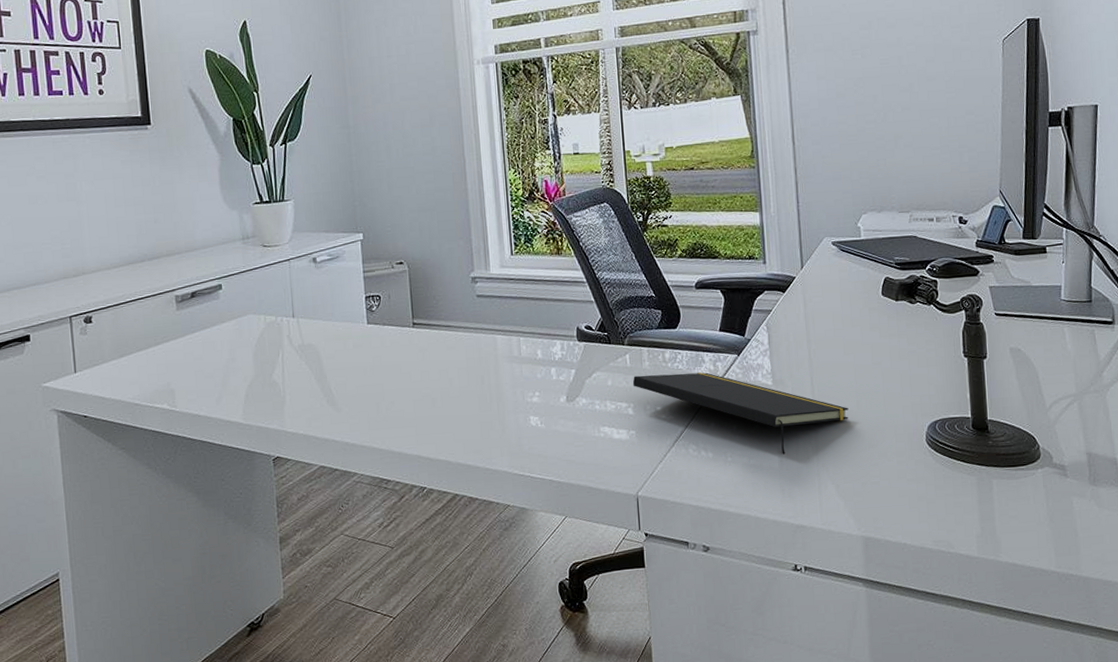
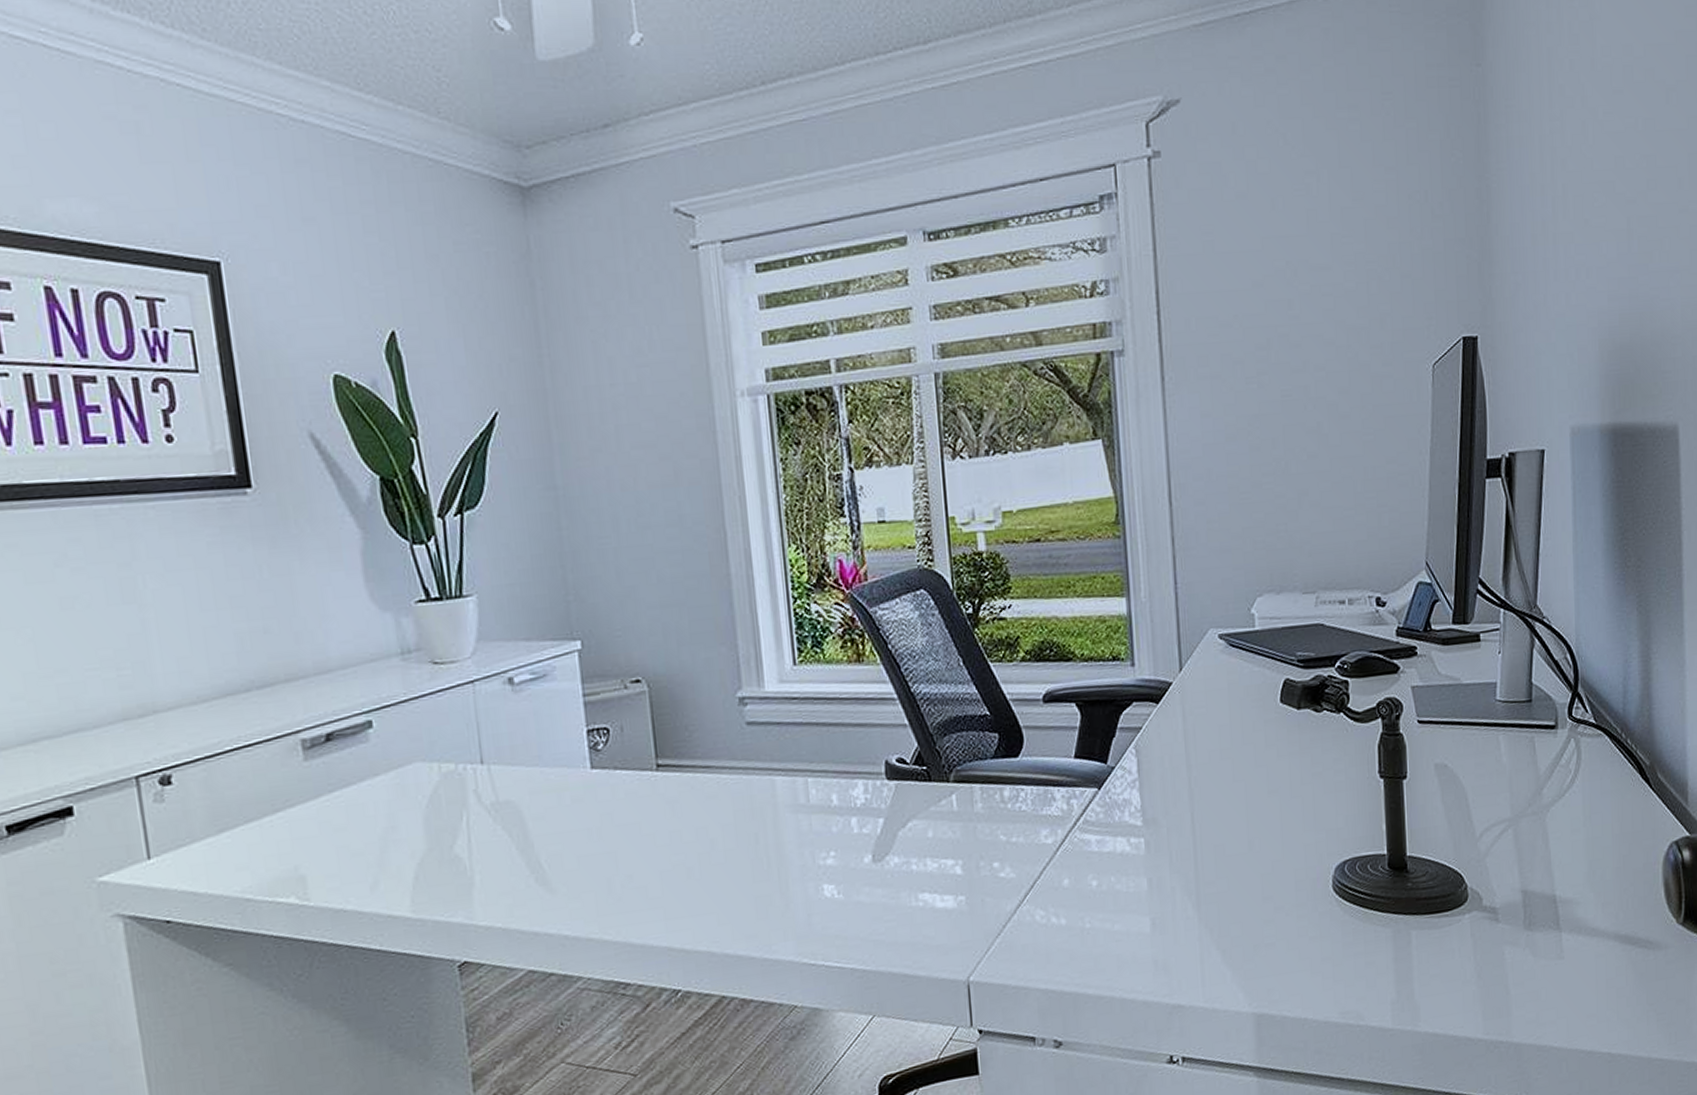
notepad: present [632,372,849,455] -> none [960,813,1238,915]

